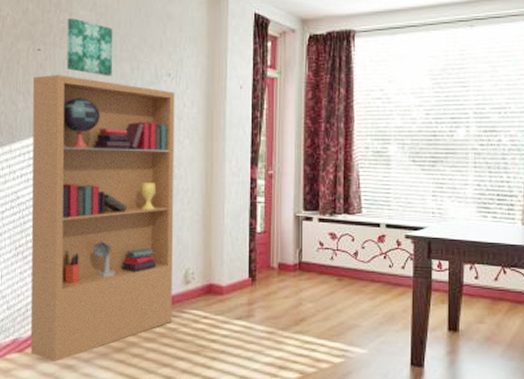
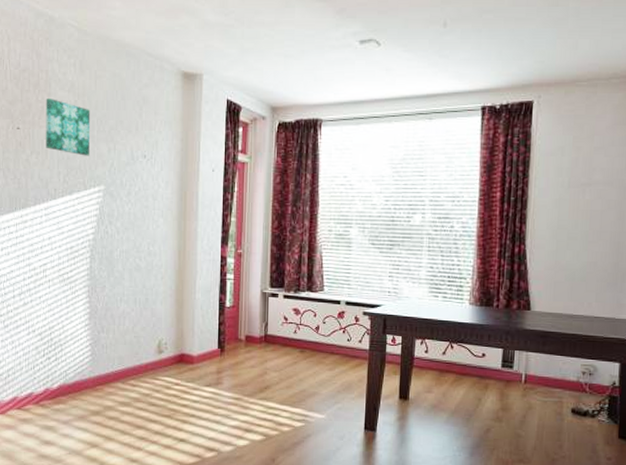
bookcase: present [30,74,175,362] -> none [12,153,150,423]

